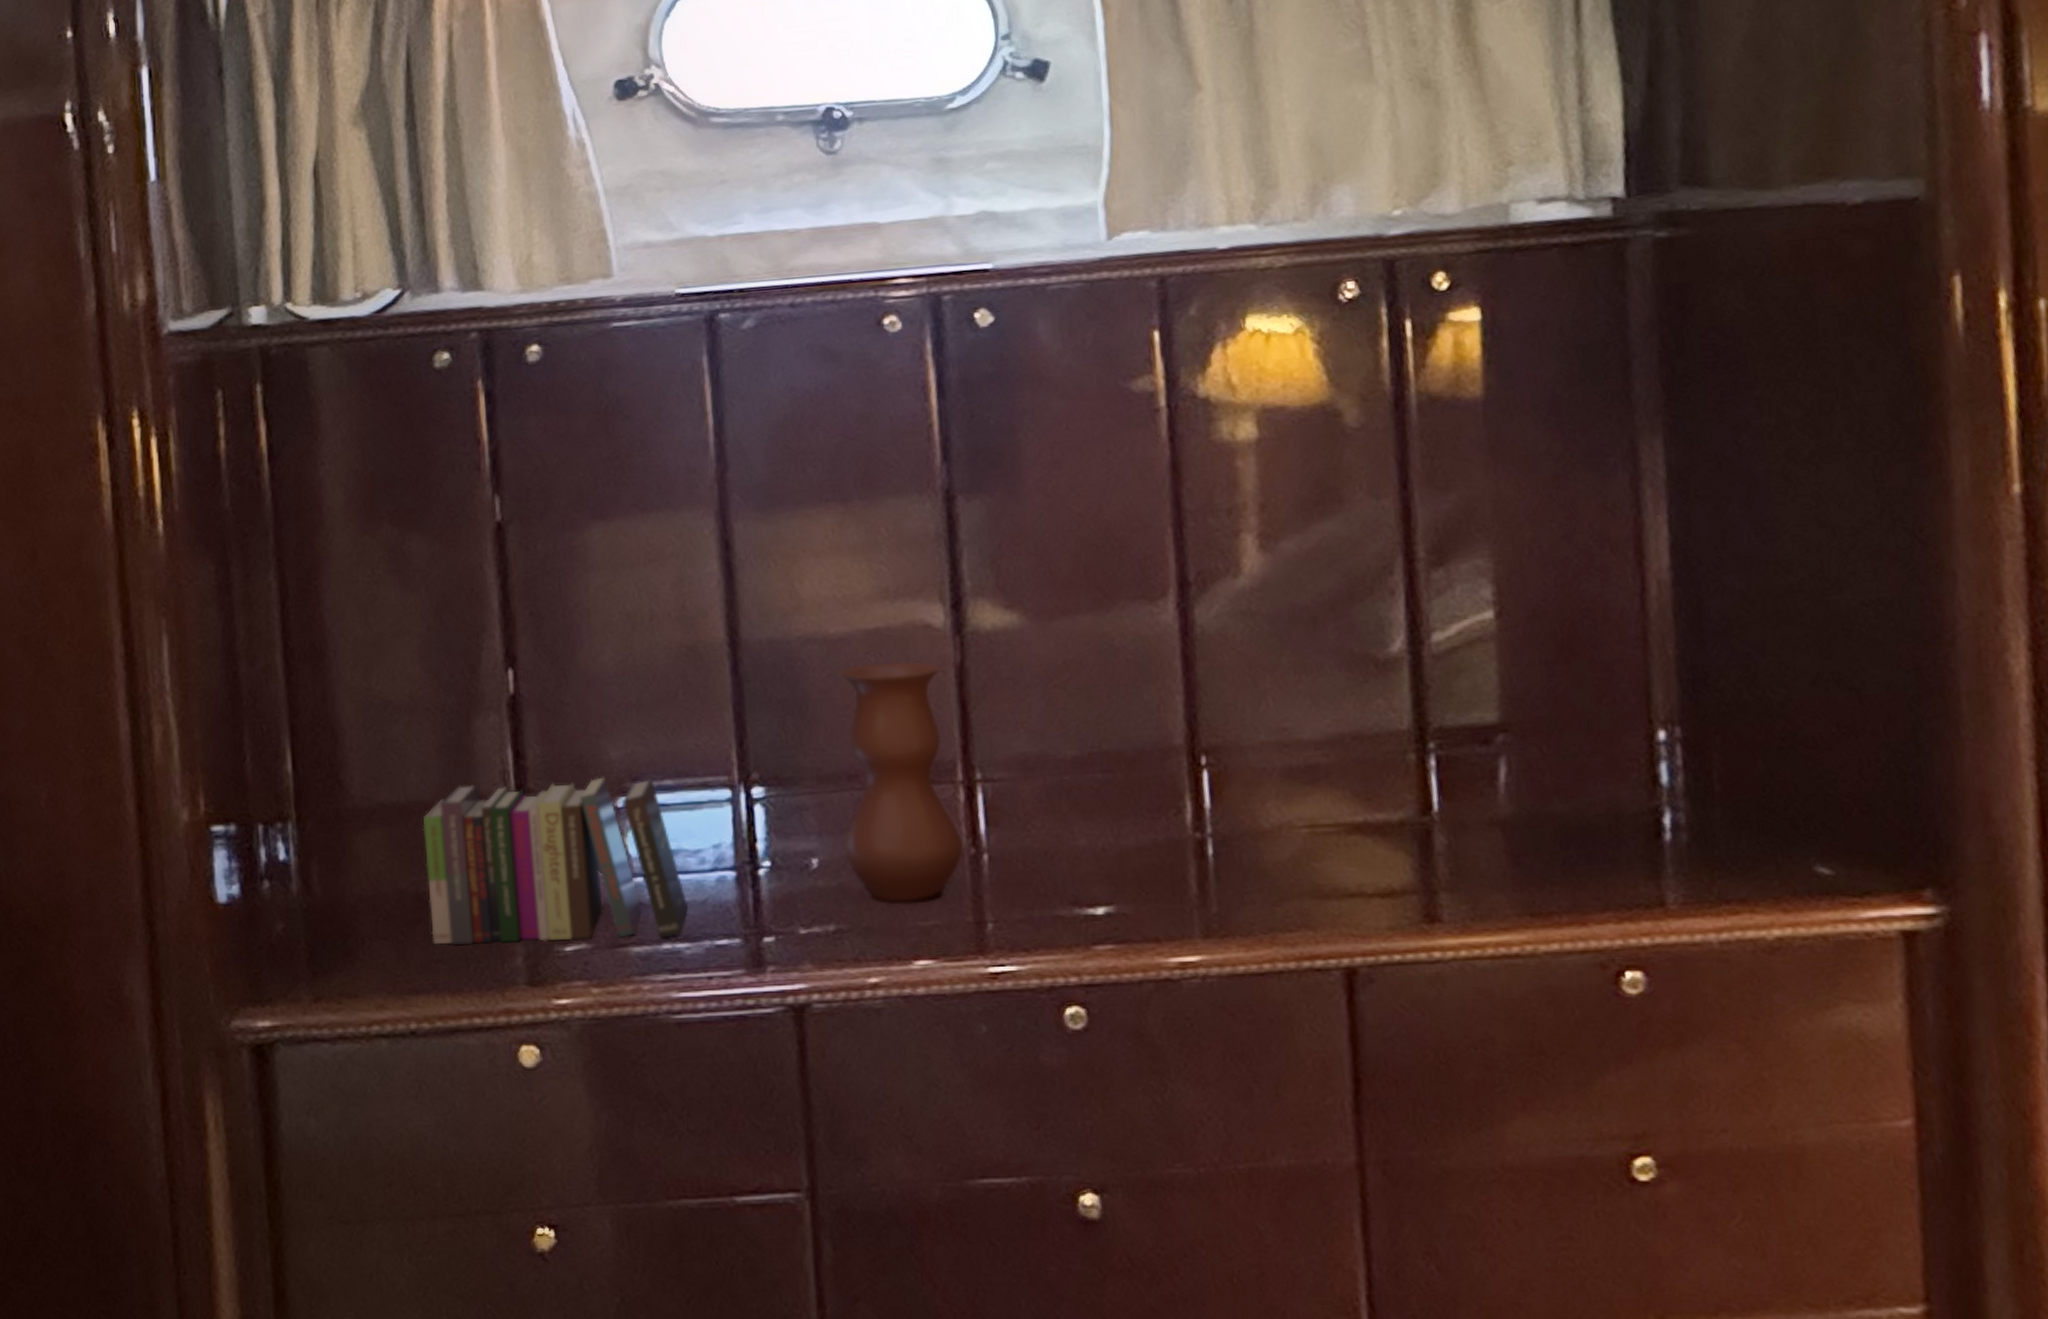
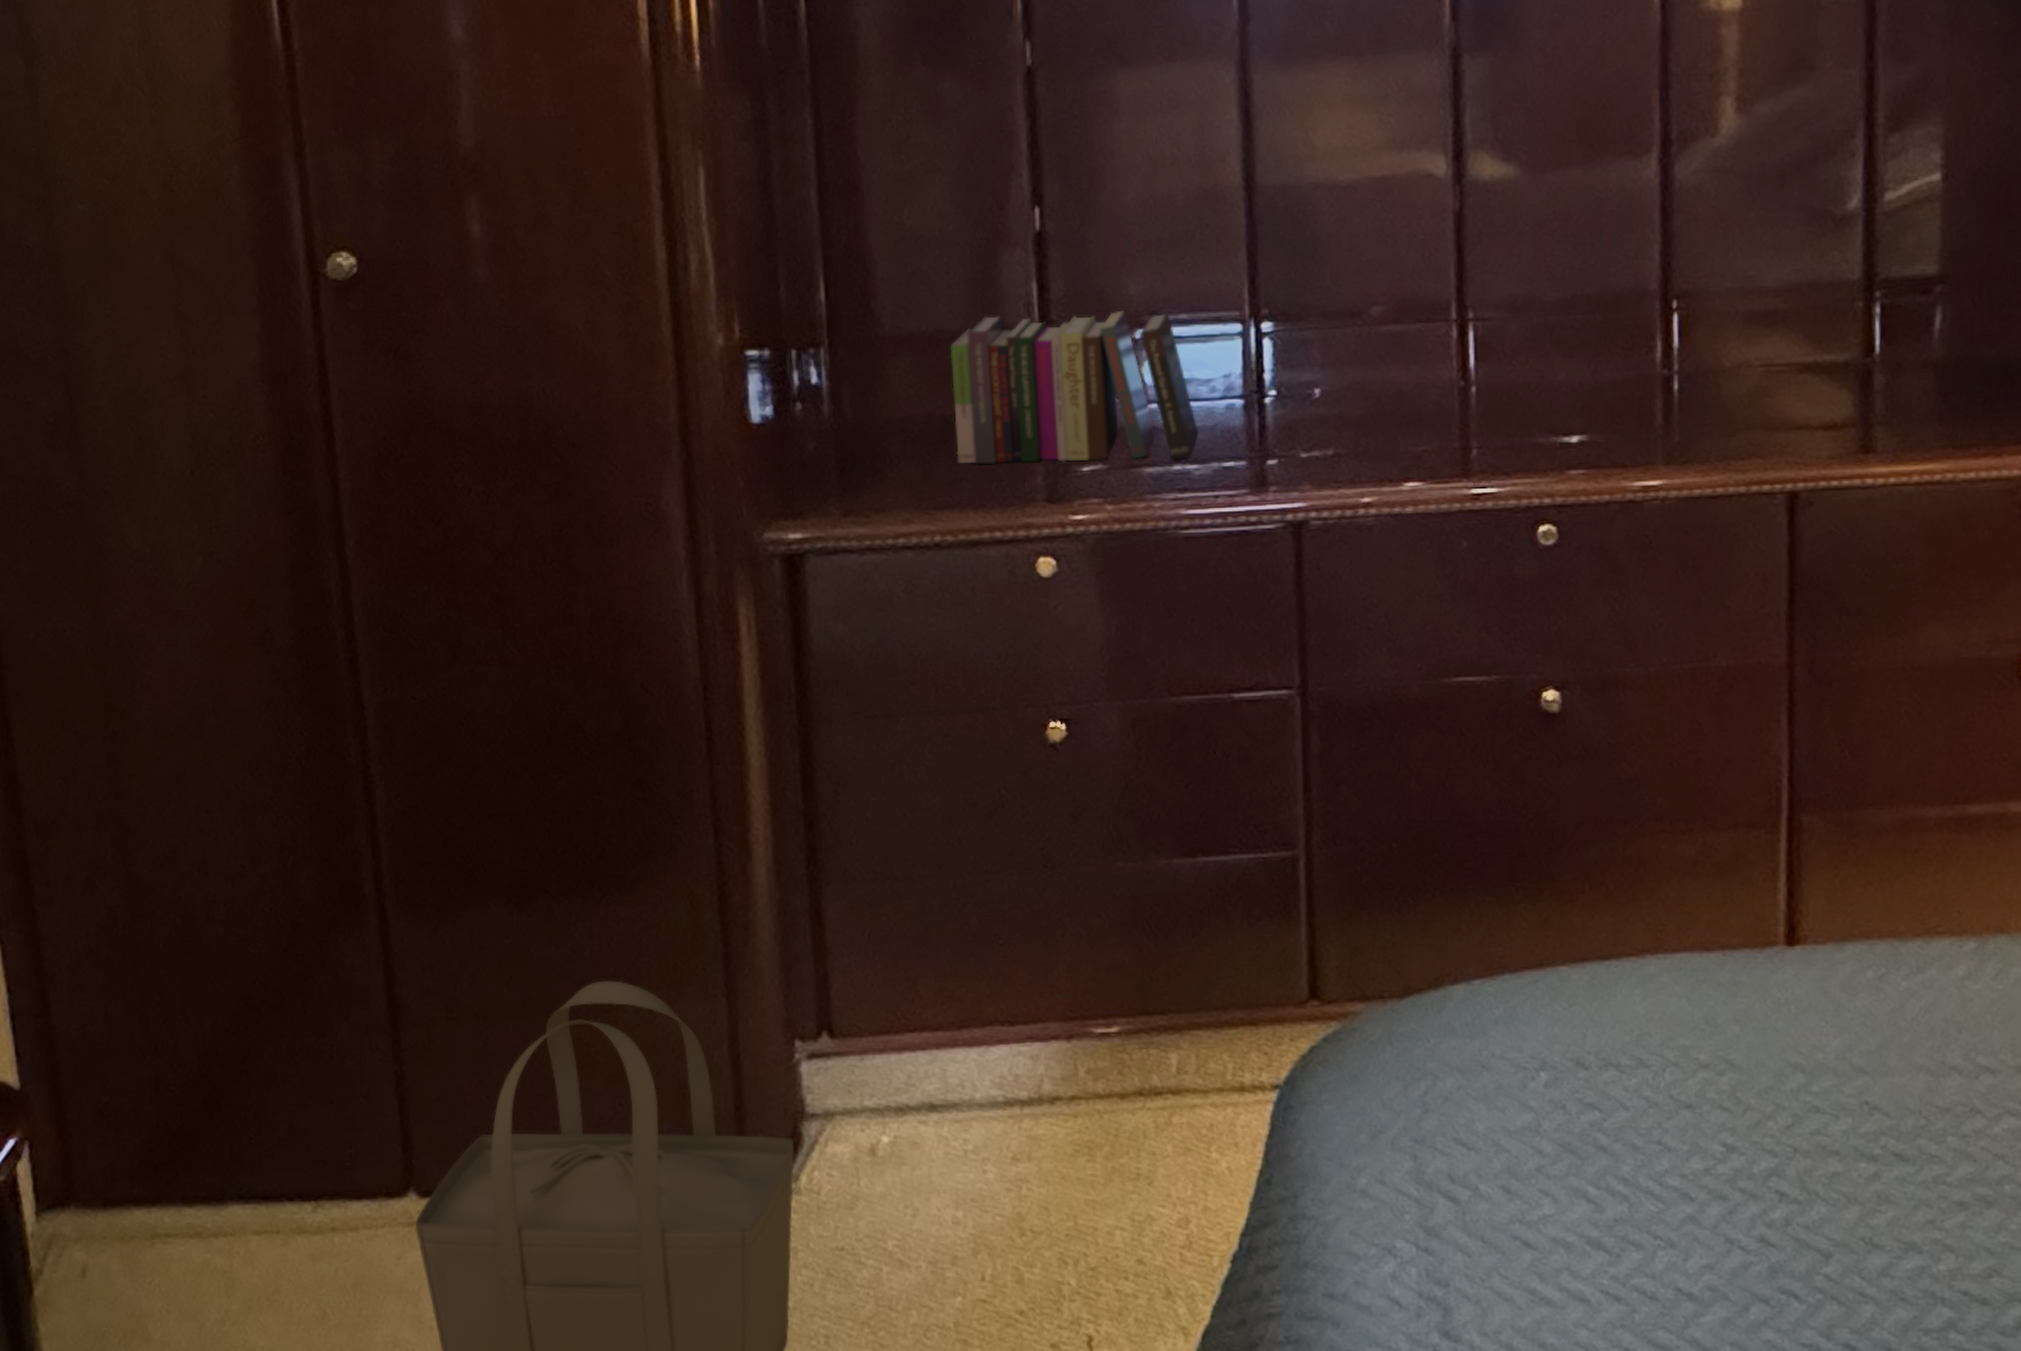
vase: present [839,661,963,905] -> none [1344,208,1453,432]

